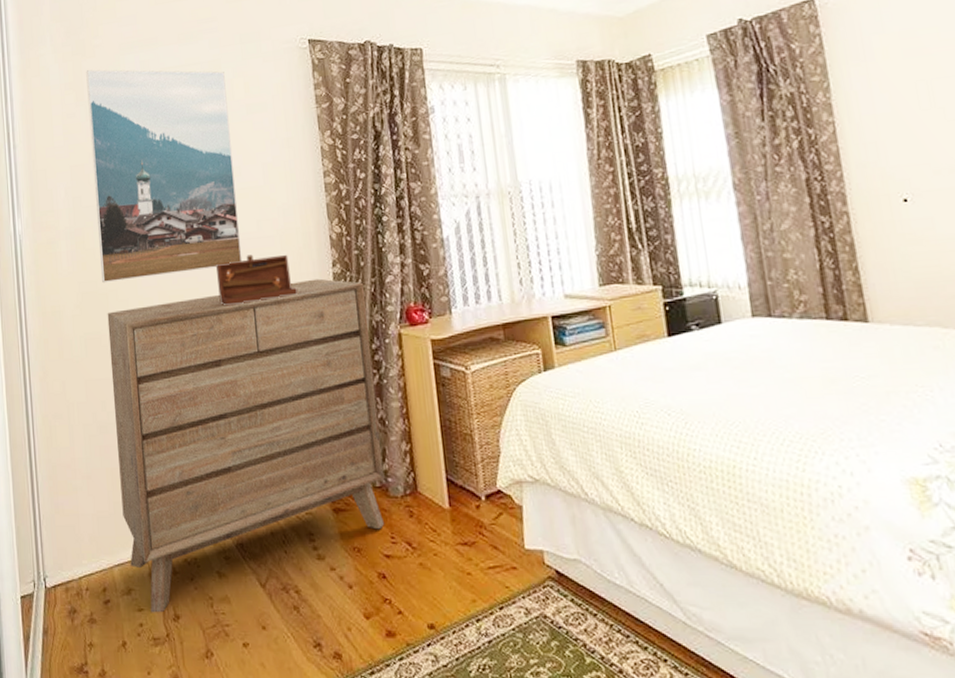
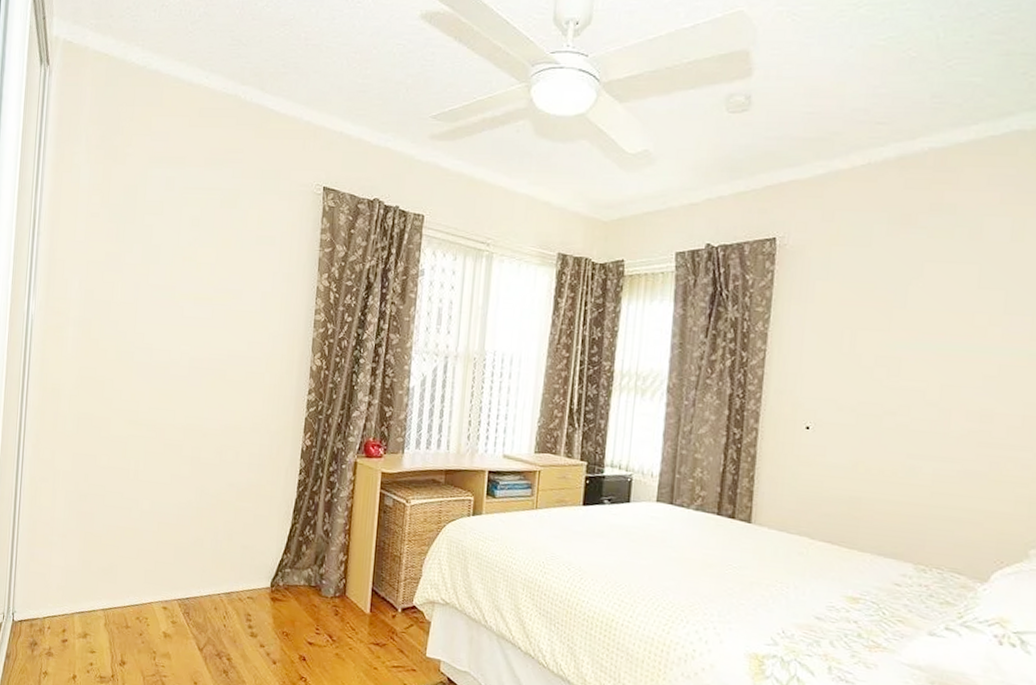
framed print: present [86,69,243,283] -> none [101,176,242,376]
dresser: present [107,278,385,613] -> none [89,397,332,657]
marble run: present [215,254,299,306] -> none [203,370,275,414]

